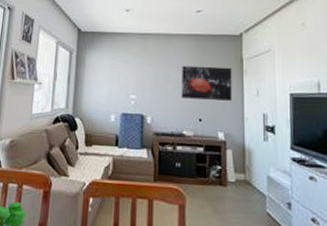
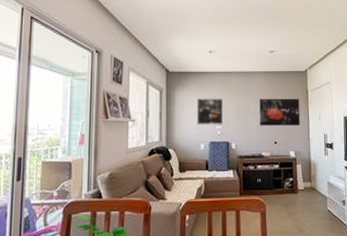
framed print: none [108,62,140,94] -> present [196,98,224,125]

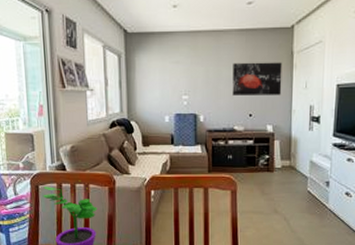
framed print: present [196,98,224,125] -> none [159,63,190,95]

